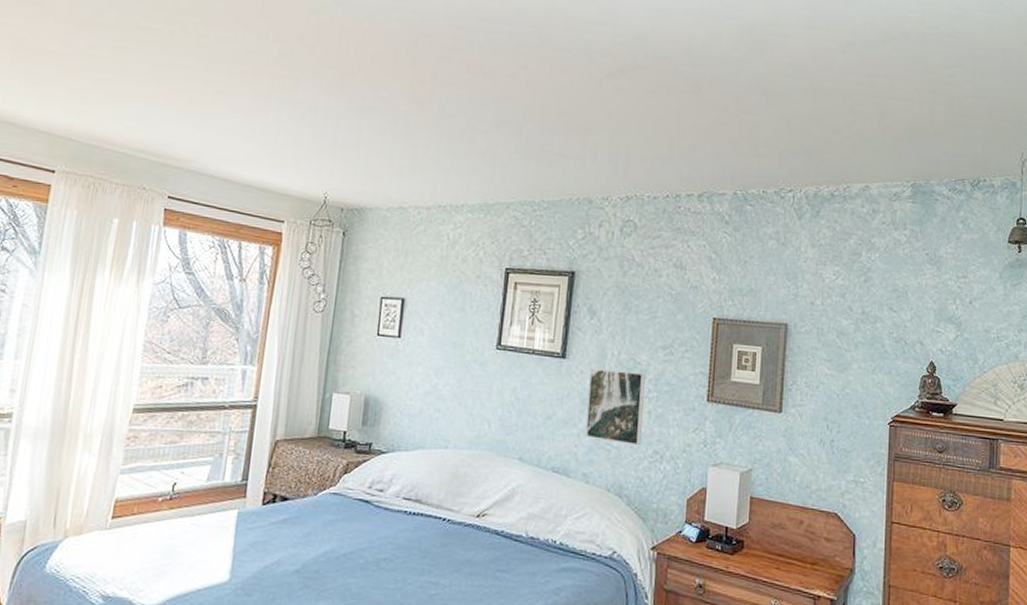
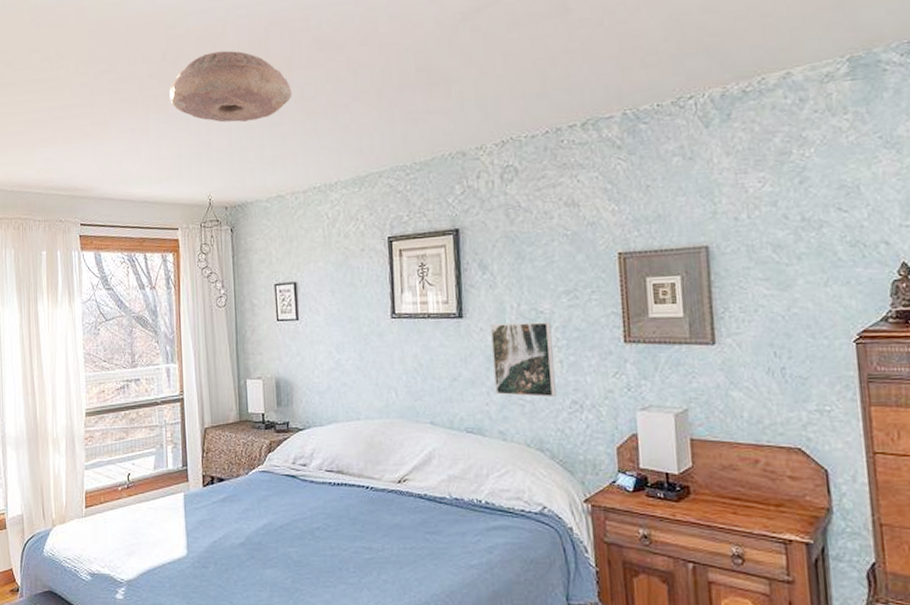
ceiling light: none [299,47,433,127] -> present [169,50,293,123]

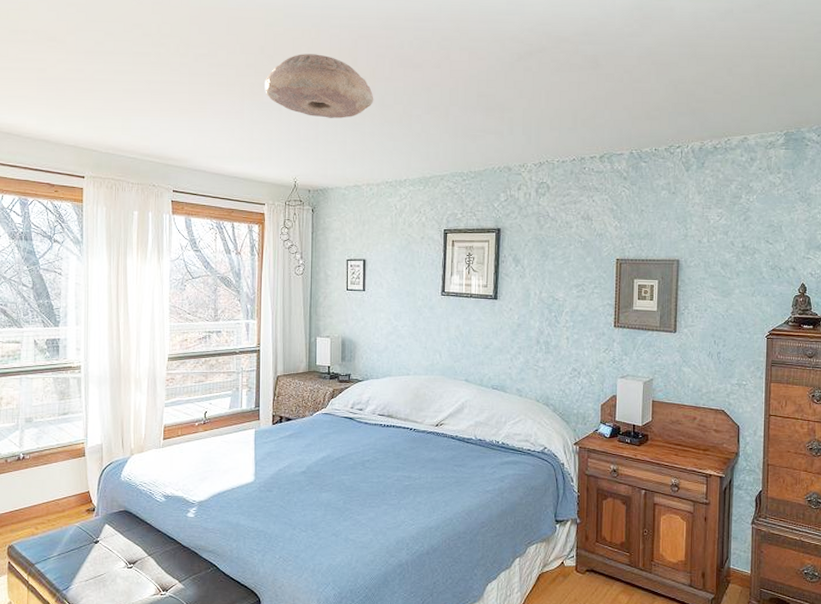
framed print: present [491,321,556,398] -> none [517,305,563,365]

